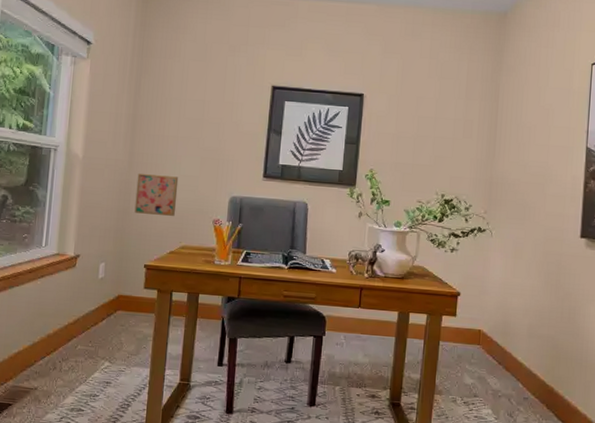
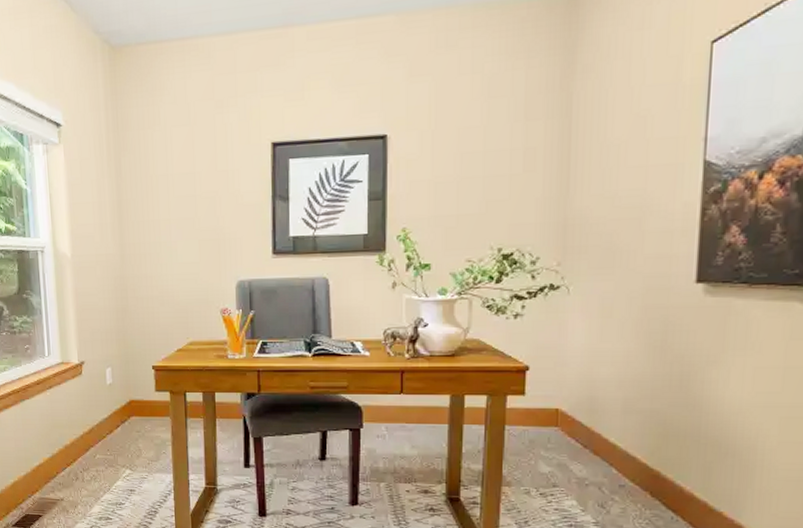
wall art: present [134,174,179,217] -> none [131,265,178,311]

